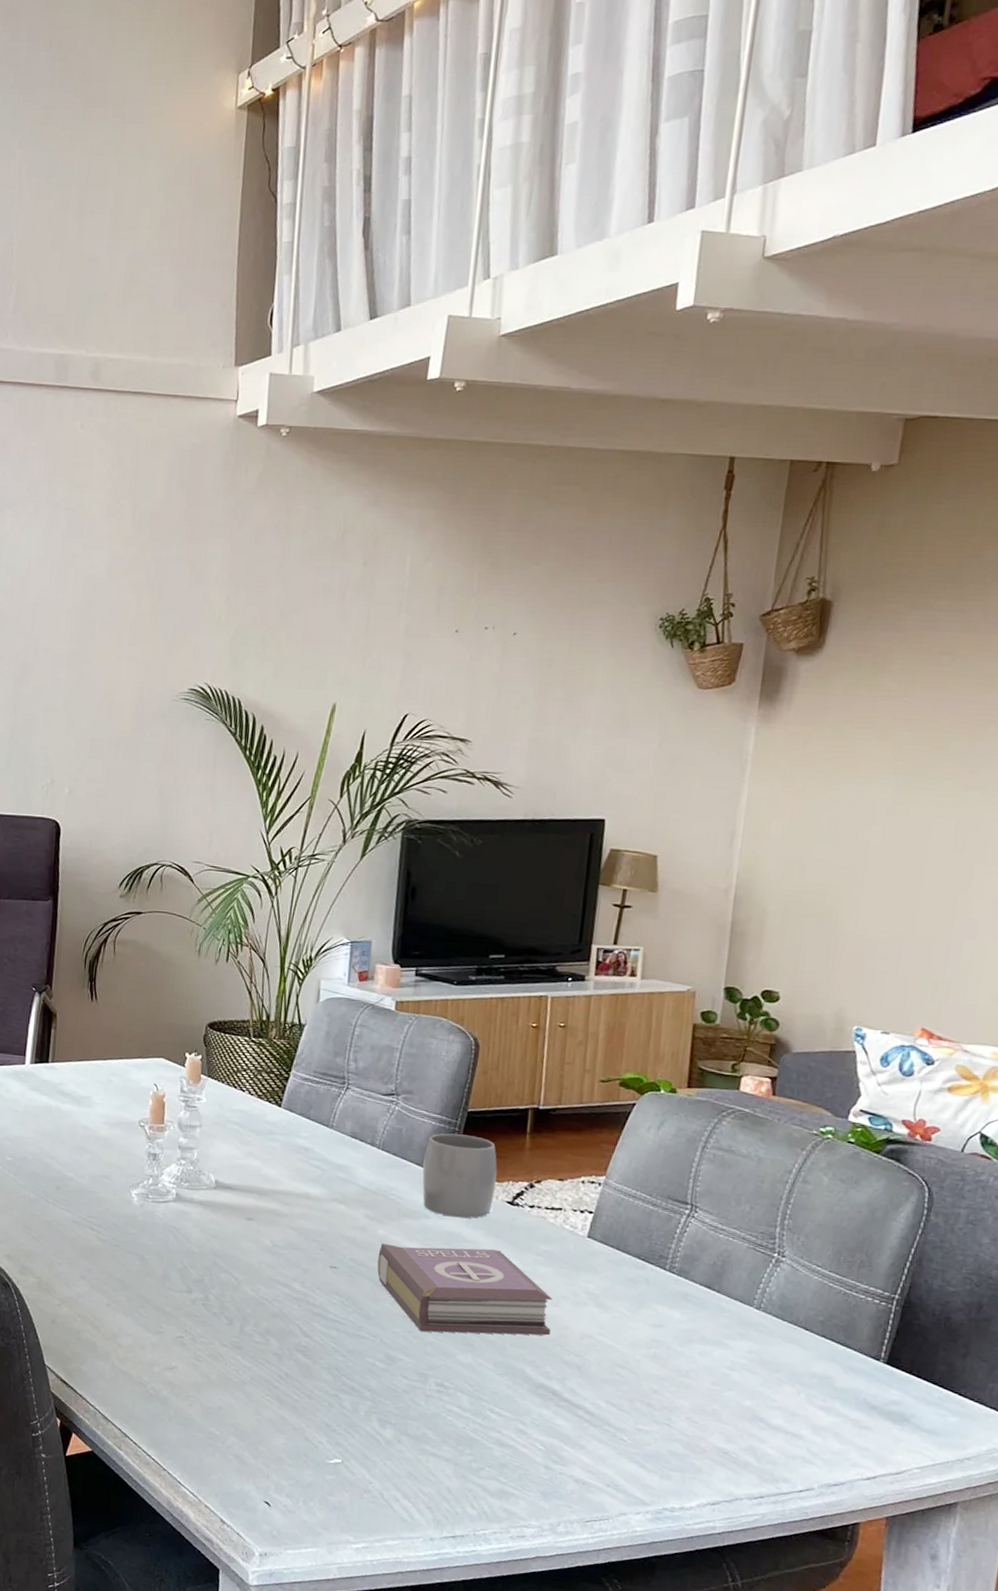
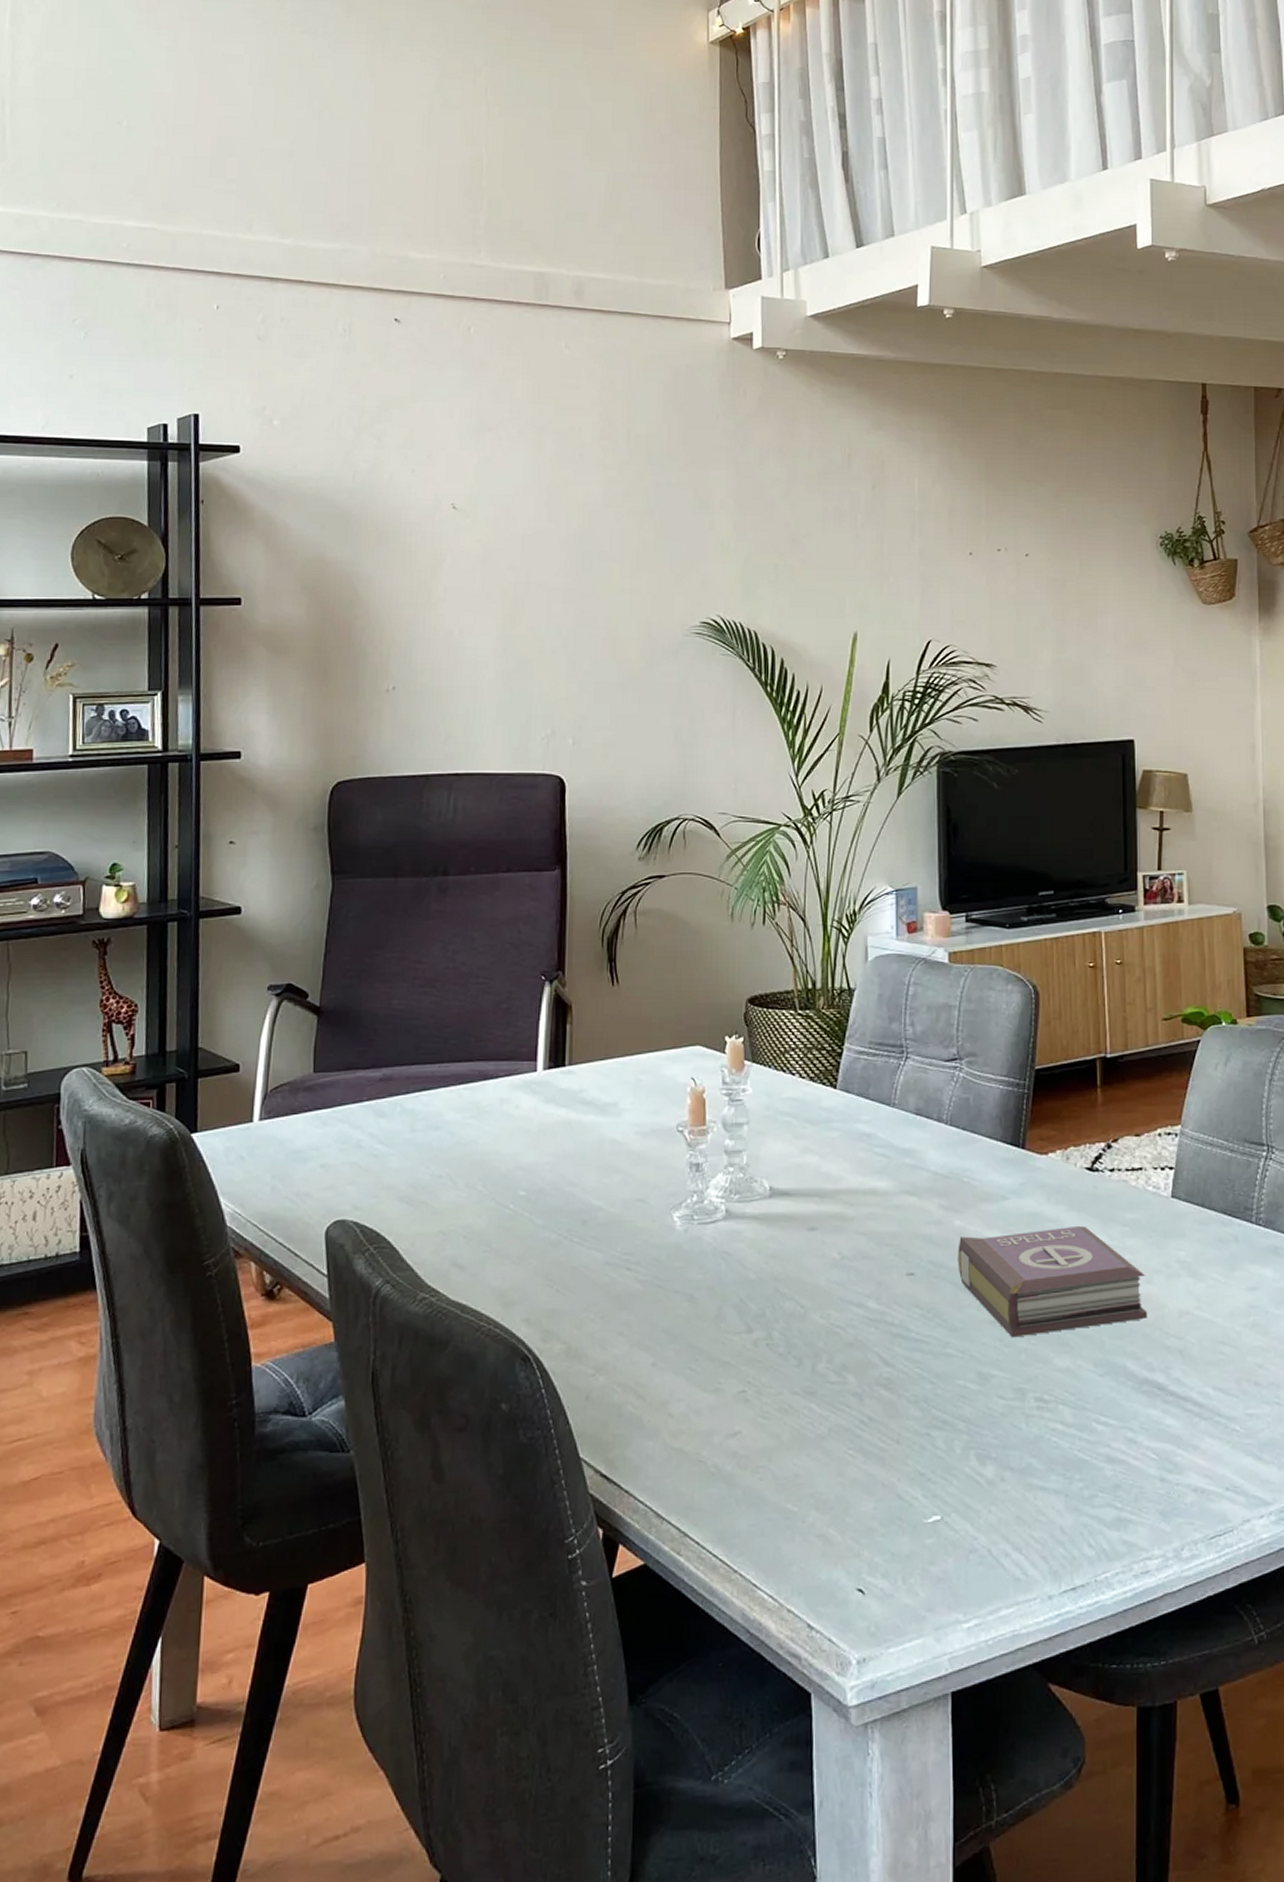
mug: present [422,1133,498,1218] -> none [995,1096,1072,1194]

